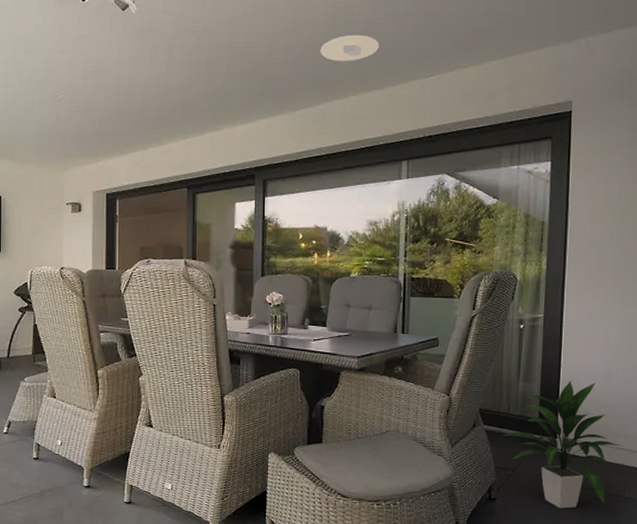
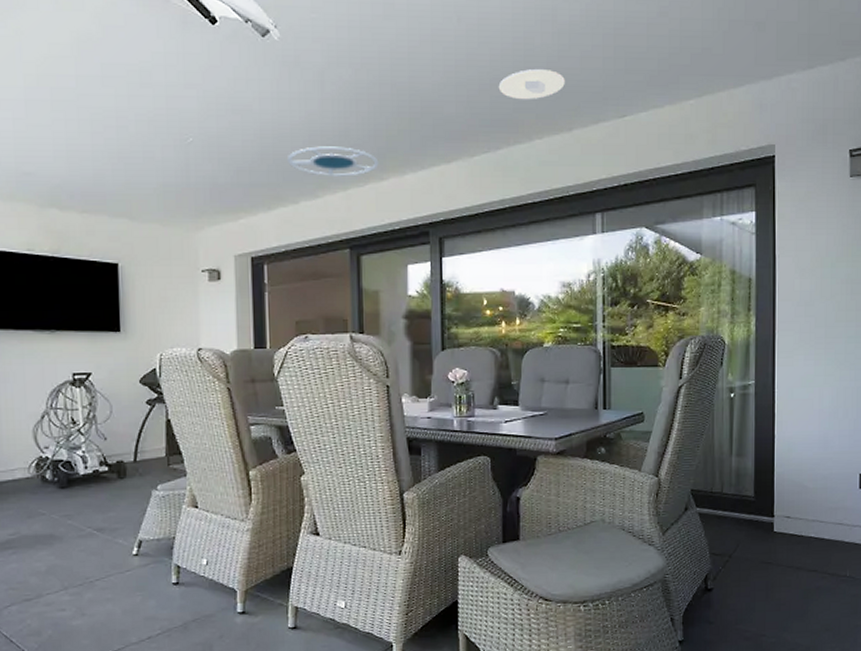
ceiling lamp: none [139,102,215,127] -> present [288,146,379,176]
indoor plant: present [502,381,621,509] -> none [716,453,840,594]

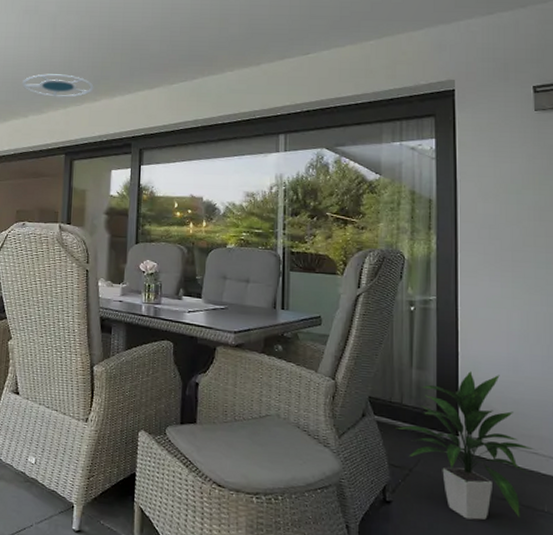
recessed light: present [498,69,565,100] -> none [197,16,255,40]
indoor plant: none [716,453,840,594] -> present [396,371,534,520]

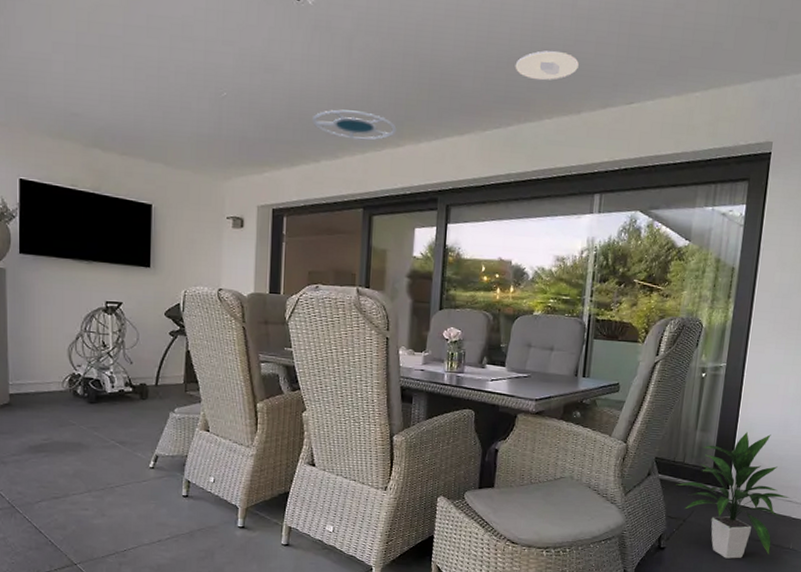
recessed light: none [197,16,255,40] -> present [515,50,579,81]

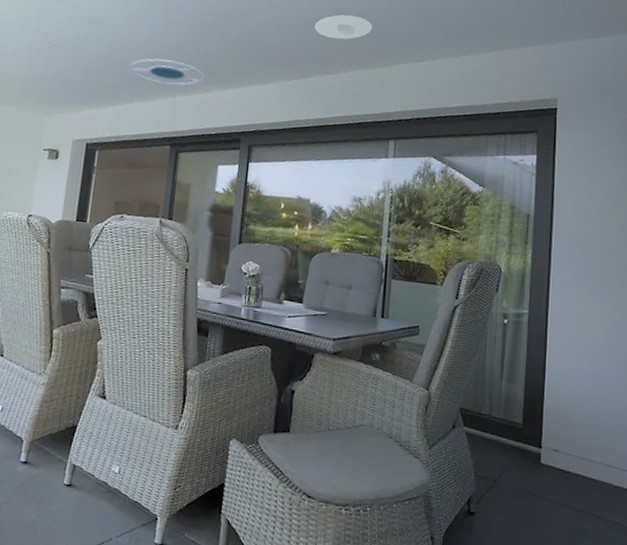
indoor plant: present [676,432,790,559] -> none [483,385,609,531]

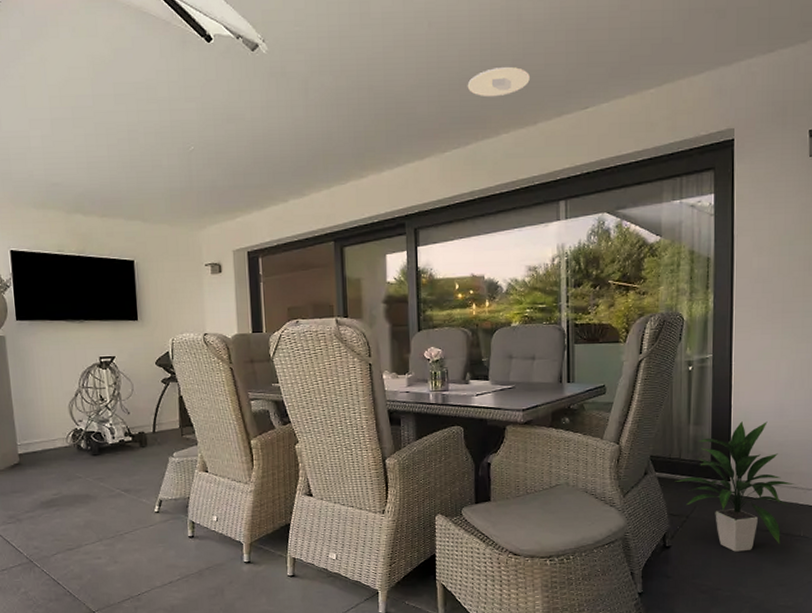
ceiling lamp: present [129,58,205,86] -> none [277,148,359,176]
indoor plant: none [483,385,609,531] -> present [674,421,794,552]

